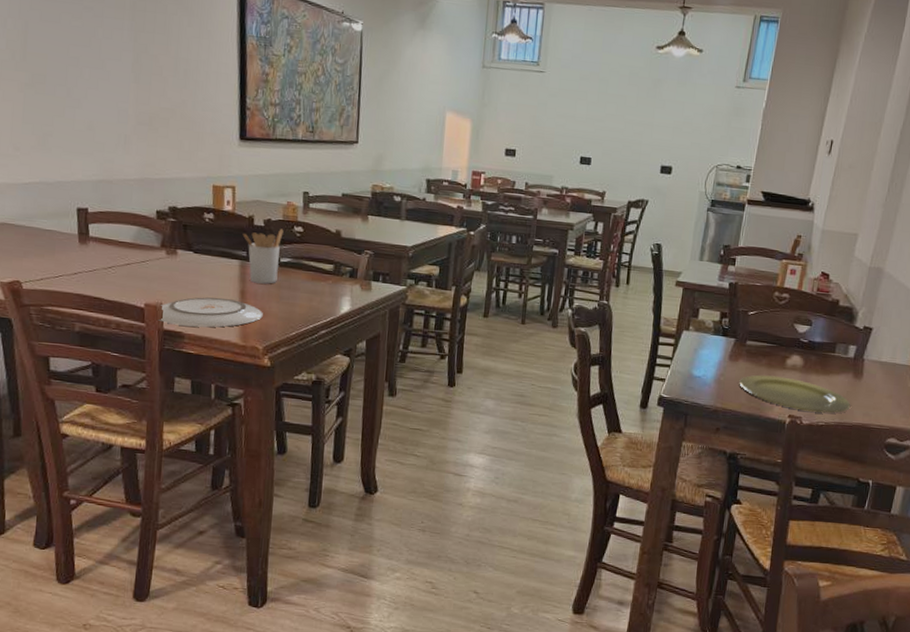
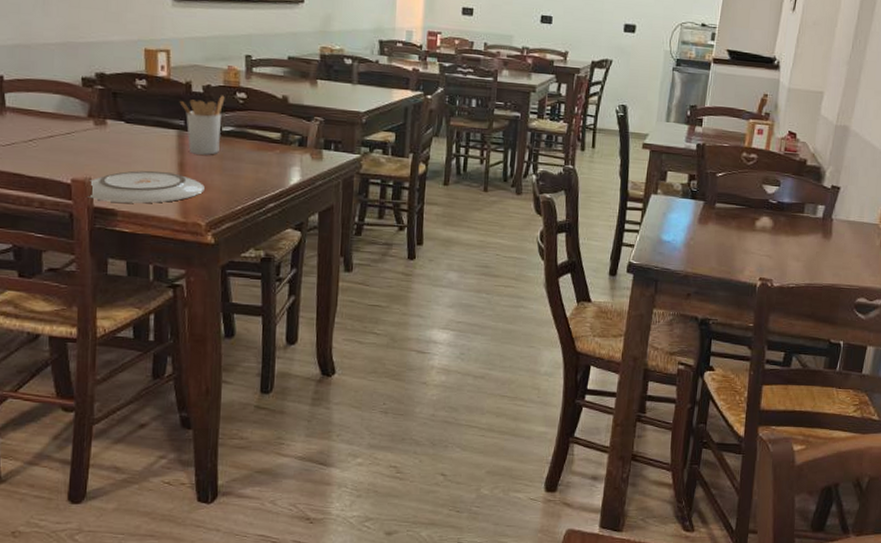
plate: present [739,375,851,413] -> none [709,237,821,275]

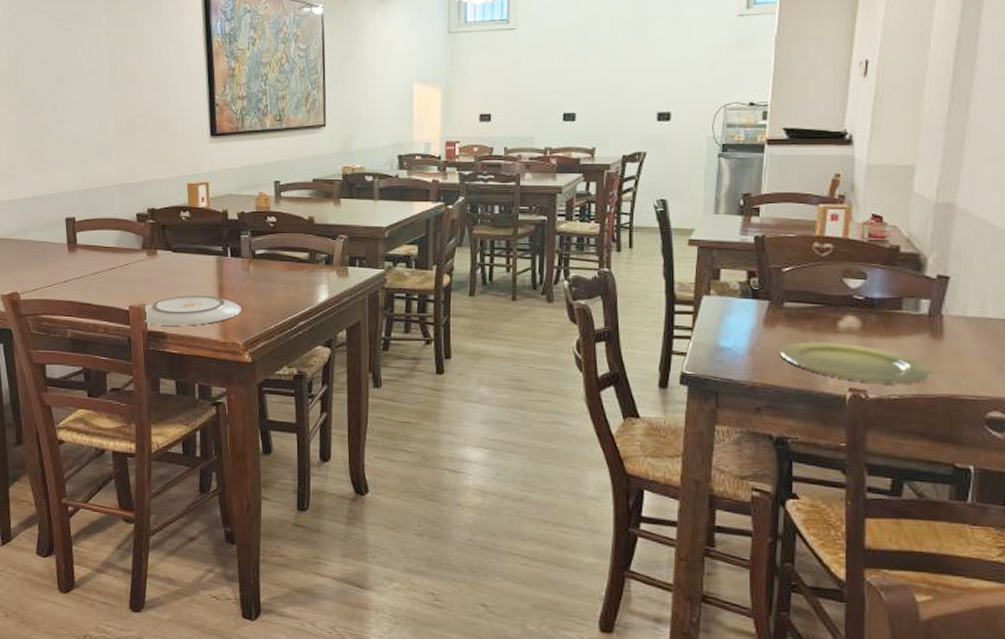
utensil holder: present [179,95,225,155] -> none [218,220,257,278]
plate: none [709,237,821,275] -> present [780,341,932,384]

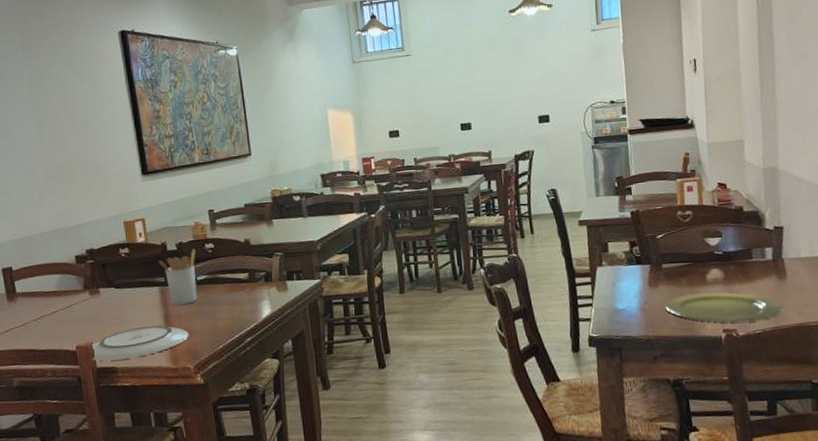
utensil holder: none [218,220,257,278] -> present [158,249,197,305]

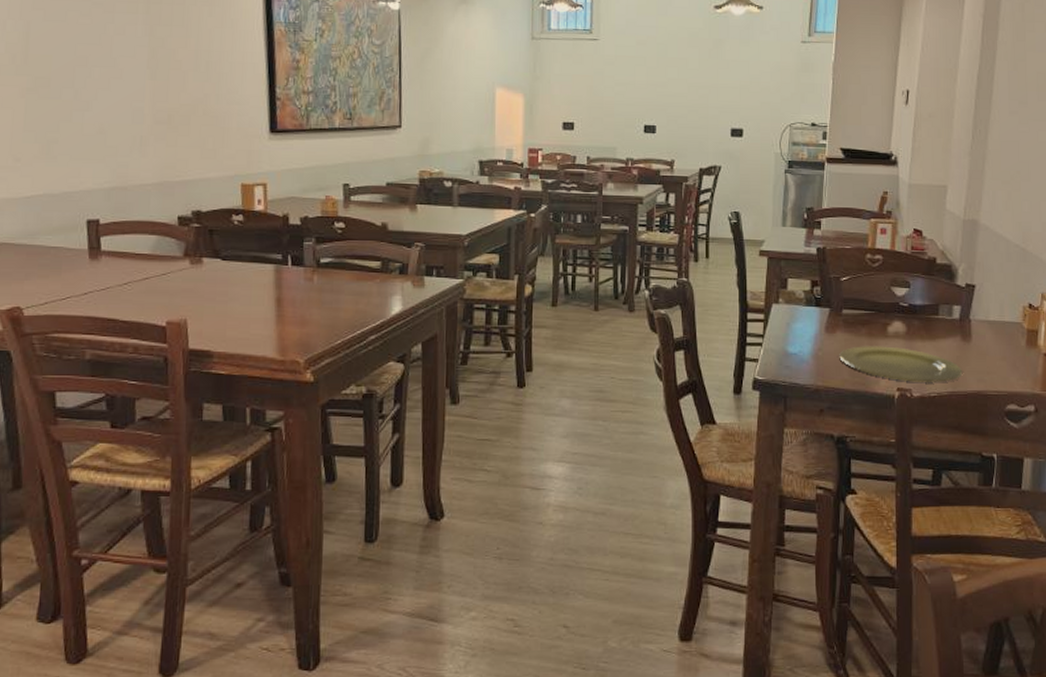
plate: present [90,325,189,362] -> none [181,309,303,343]
utensil holder: present [158,249,197,305] -> none [276,226,323,289]

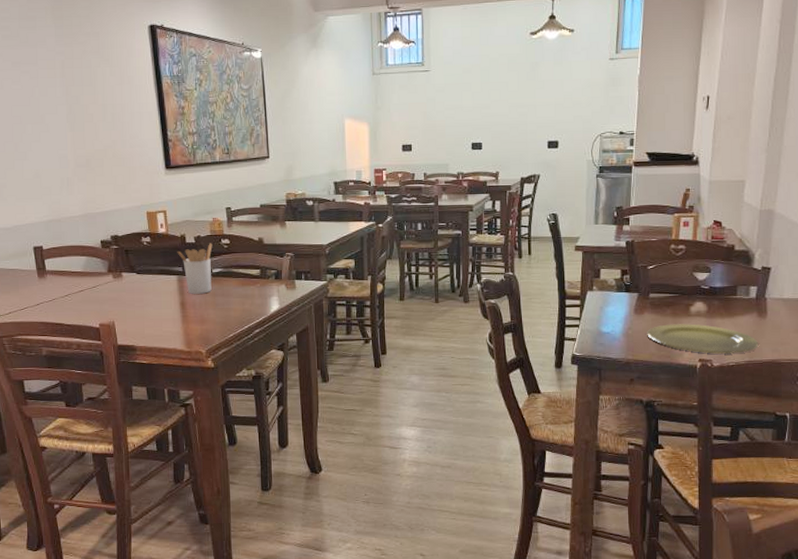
utensil holder: none [276,226,323,289] -> present [177,243,213,294]

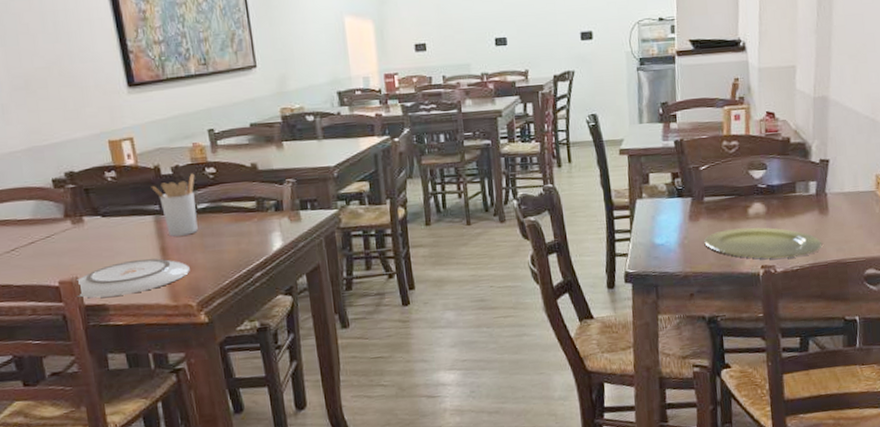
plate: none [112,311,203,340] -> present [76,258,190,298]

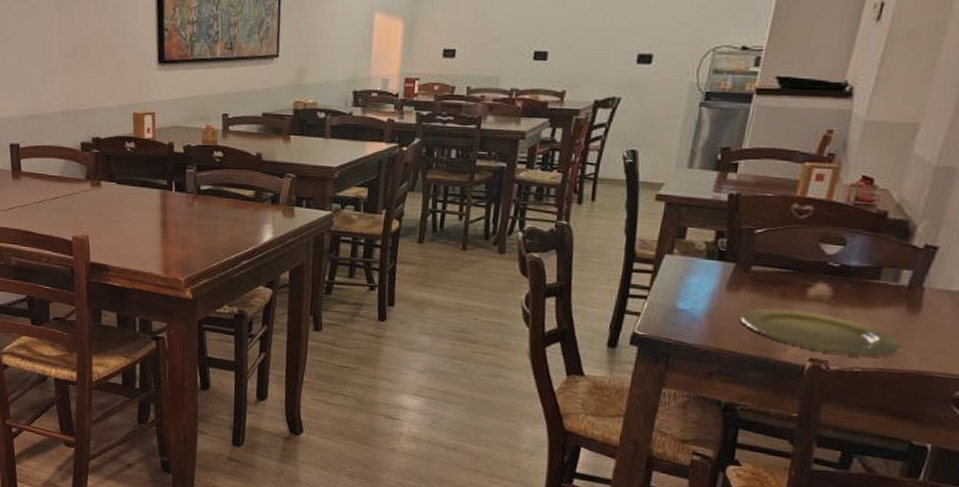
plate: present [76,258,190,298] -> none [84,228,184,260]
utensil holder: present [151,173,198,237] -> none [163,154,203,213]

